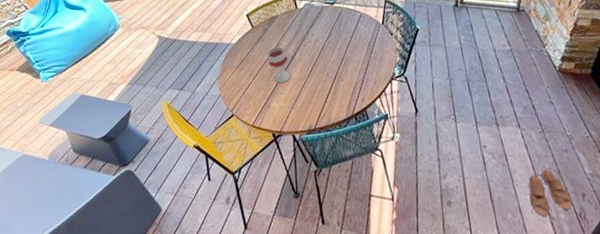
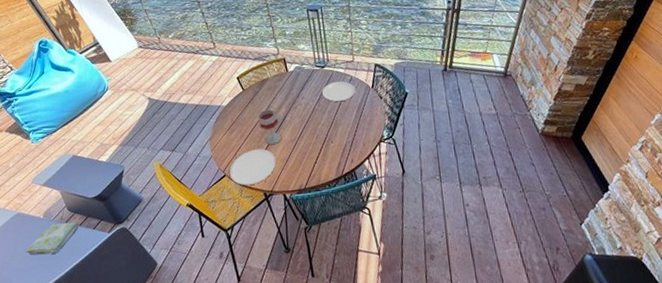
towel: none [28,164,84,199] -> present [25,222,79,255]
plate: none [238,87,286,126] -> present [230,148,276,186]
plate: none [331,17,366,39] -> present [321,81,356,102]
sandal: present [529,168,573,216] -> none [507,224,547,268]

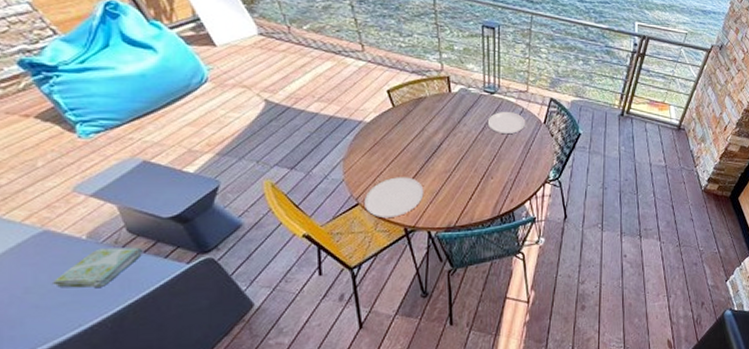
wineglass: present [257,109,282,145] -> none [407,133,434,174]

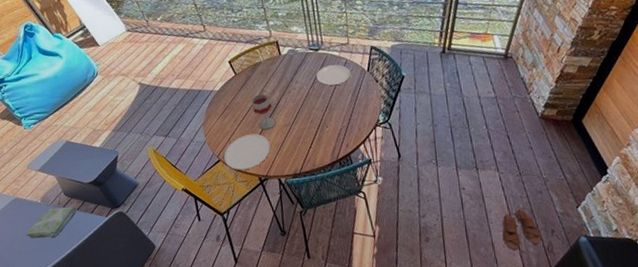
wineglass: none [407,133,434,174] -> present [251,94,276,130]
sandal: none [657,279,692,321] -> present [502,207,542,250]

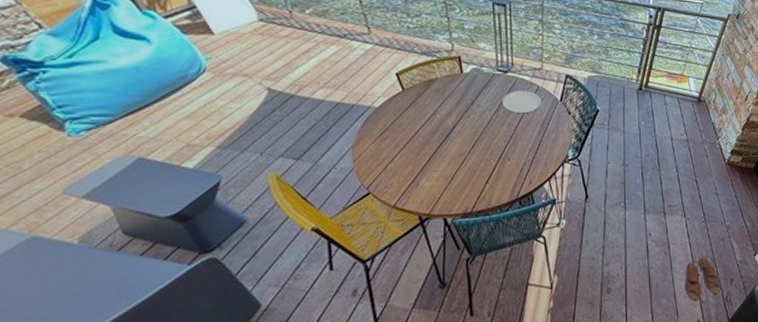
towel: present [25,206,77,238] -> none [41,250,139,297]
plate: present [224,133,271,170] -> none [376,163,438,206]
wineglass: present [251,94,276,130] -> none [419,116,448,159]

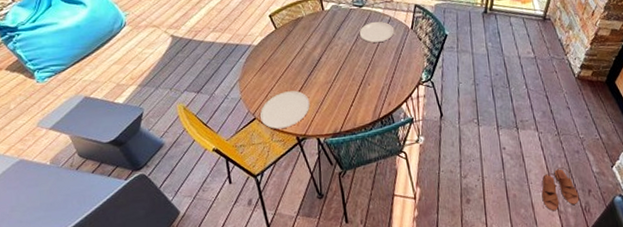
plate: none [376,163,438,206] -> present [260,90,310,129]

